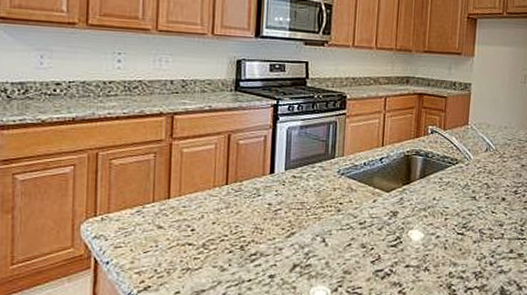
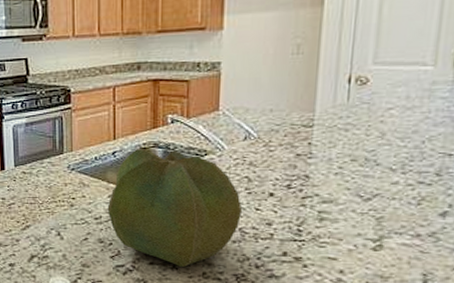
cabbage: none [371,156,482,269] -> present [107,149,243,268]

